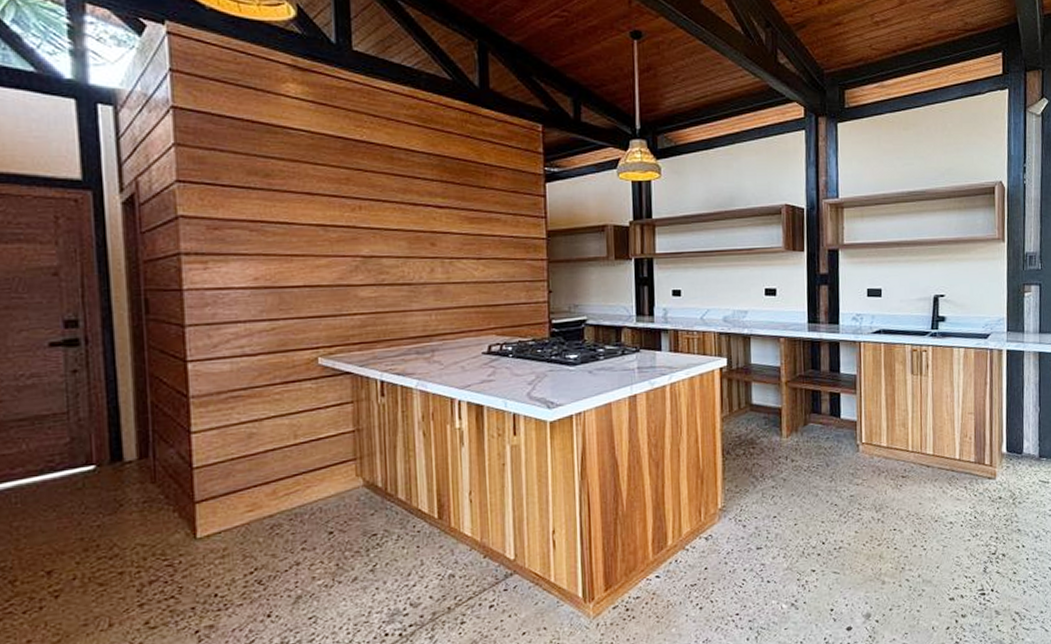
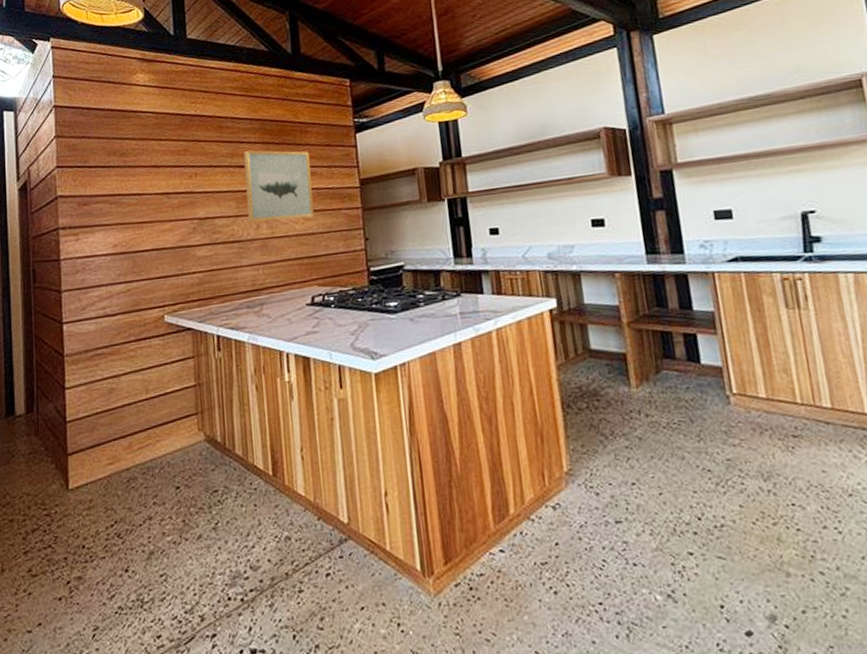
wall art: none [418,187,496,266] -> present [243,150,314,222]

